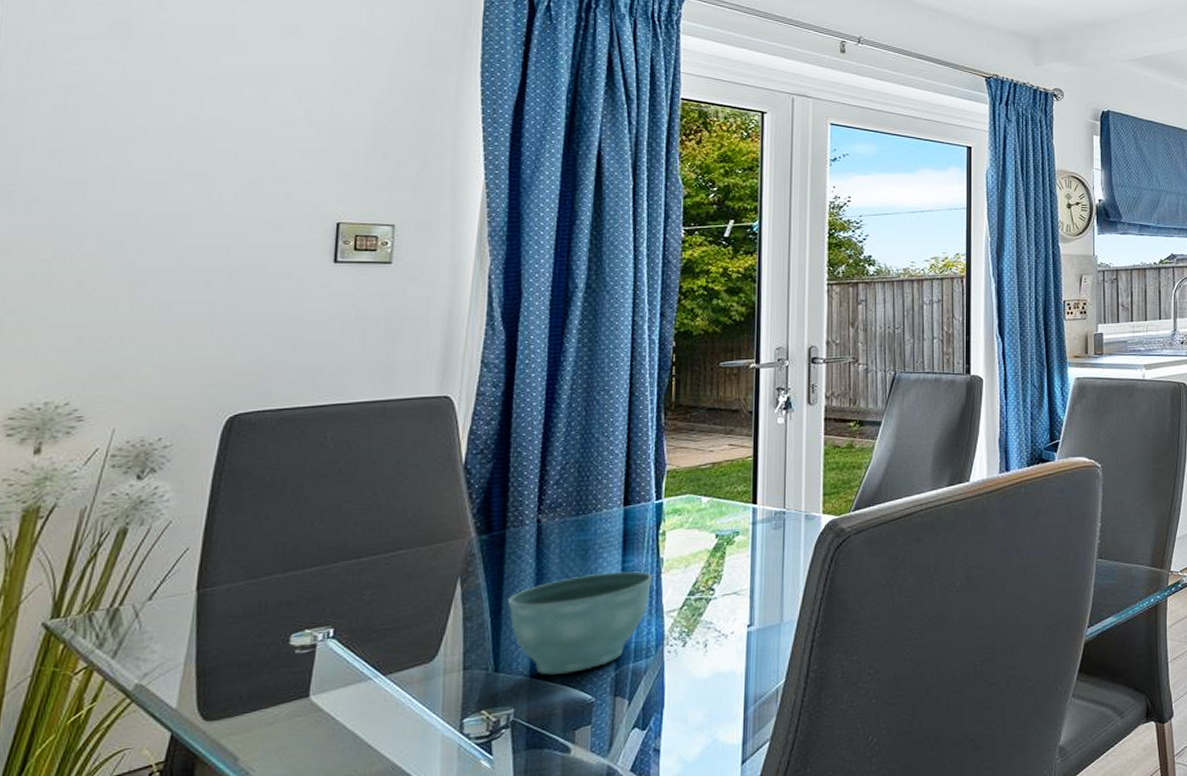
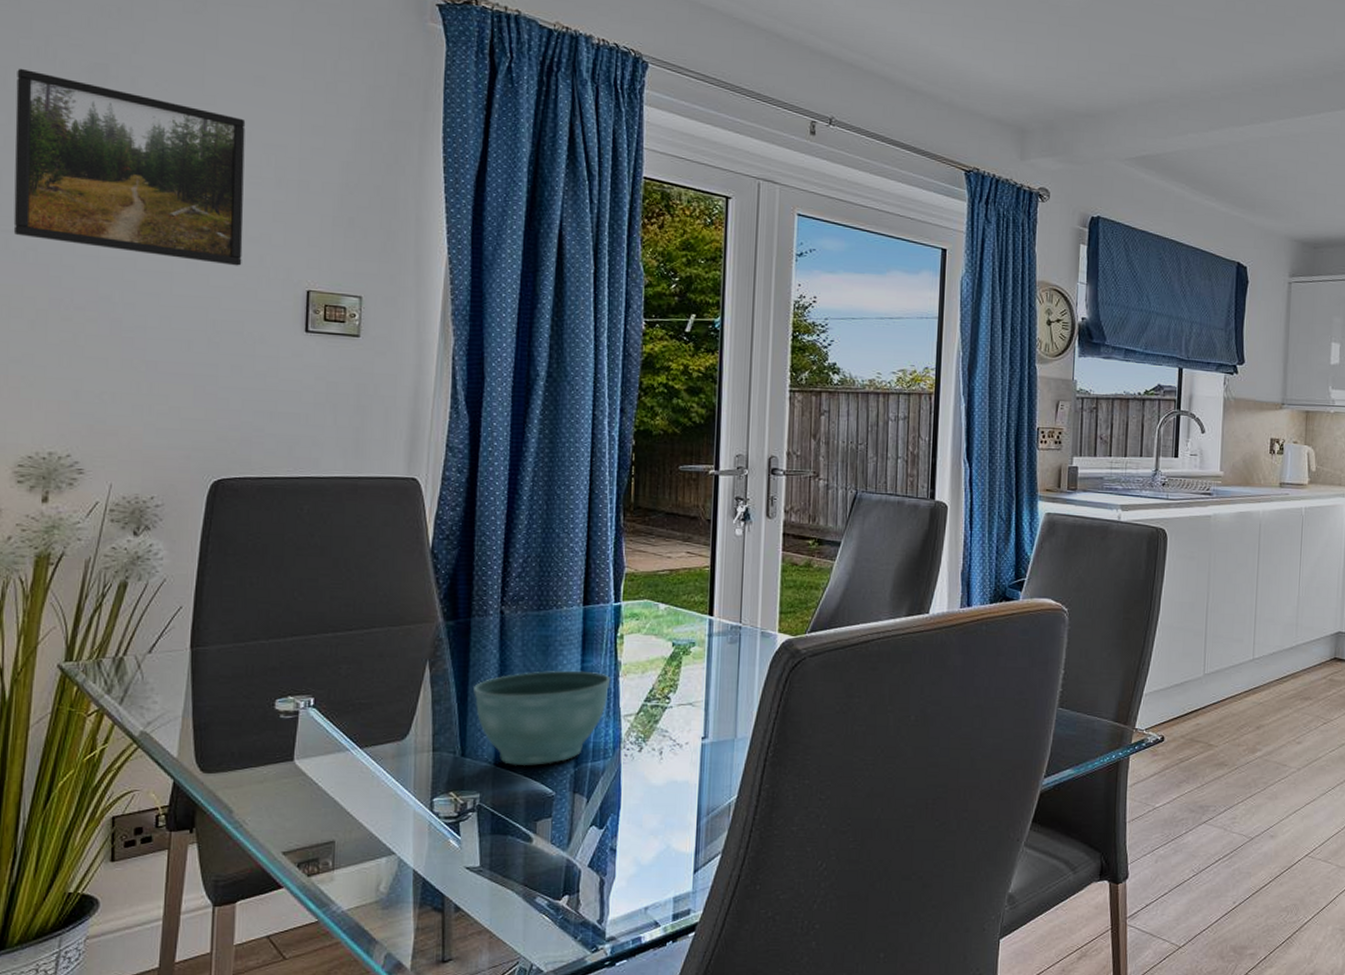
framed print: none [17,27,277,204] -> present [13,68,246,266]

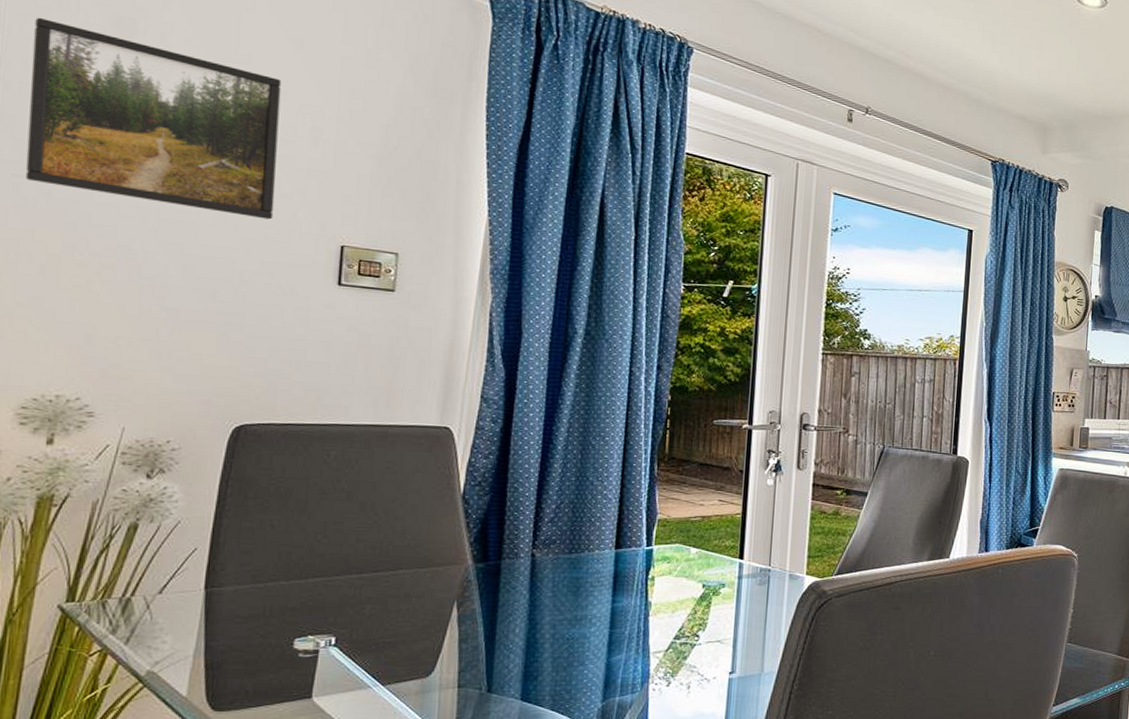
flower pot: present [474,670,611,765] -> none [502,610,641,700]

